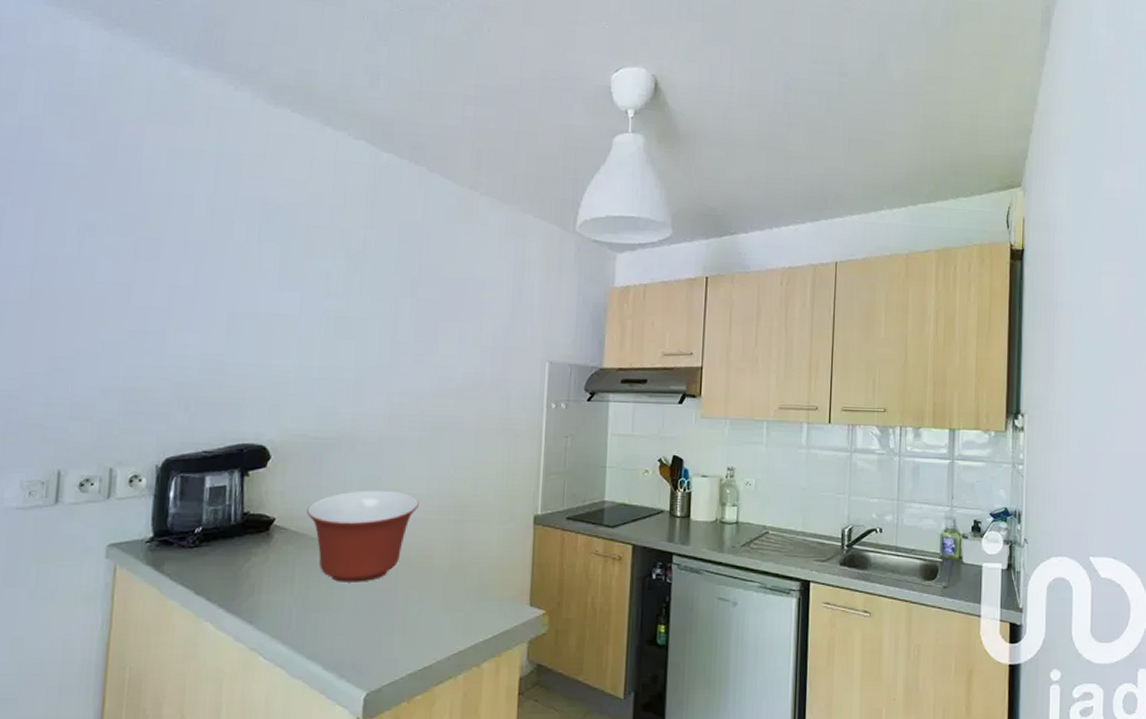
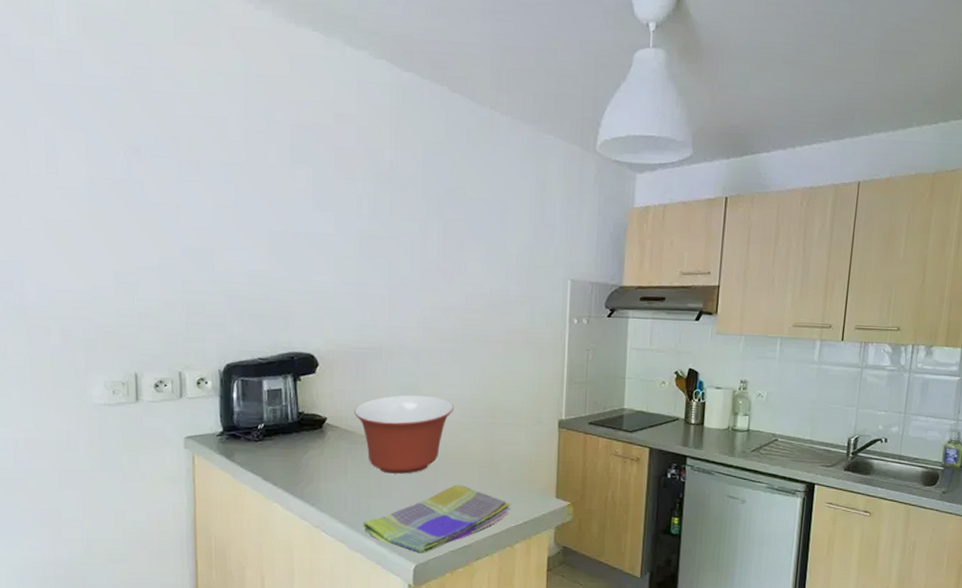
dish towel: none [308,593,479,679] -> present [363,484,511,554]

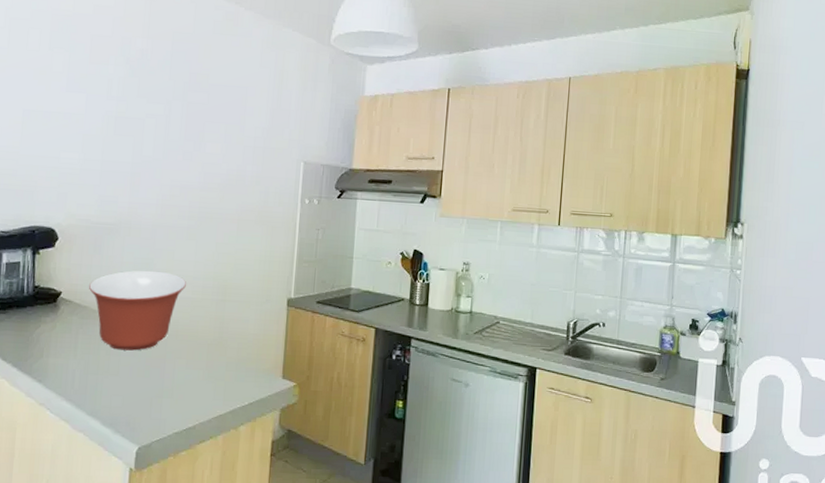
dish towel: present [363,484,511,554] -> none [88,362,238,435]

